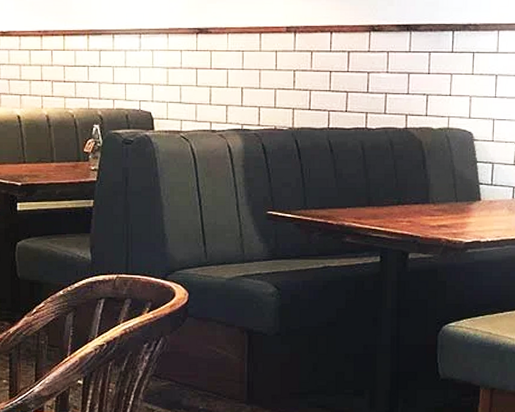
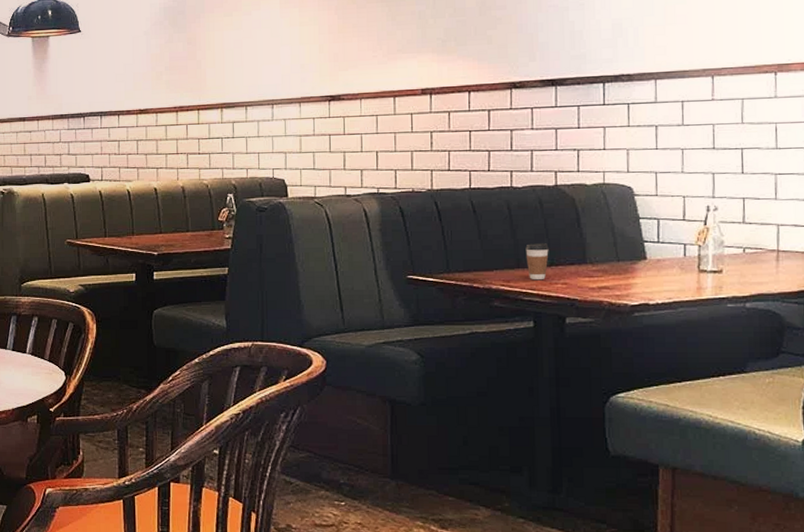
coffee cup: none [376,182,397,218] -> present [525,242,549,280]

